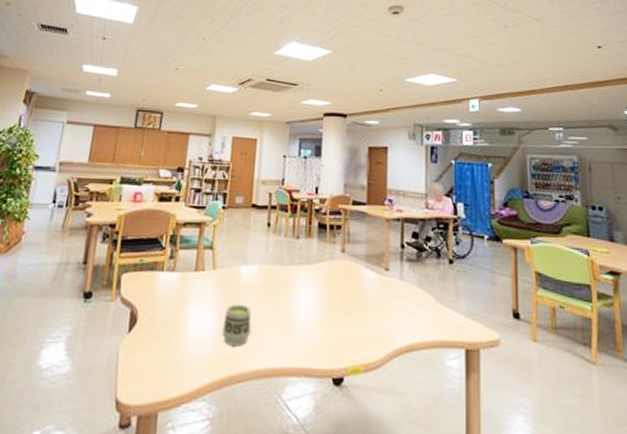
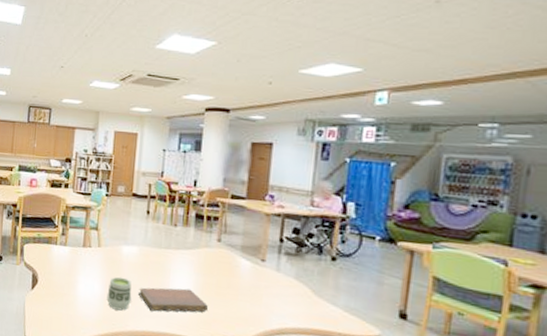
notebook: none [259,310,335,342] -> present [138,287,208,312]

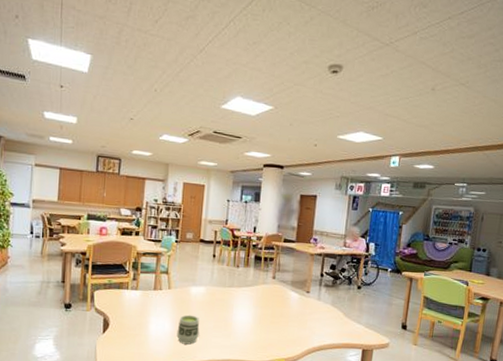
notebook: present [138,287,208,312] -> none [206,320,264,342]

